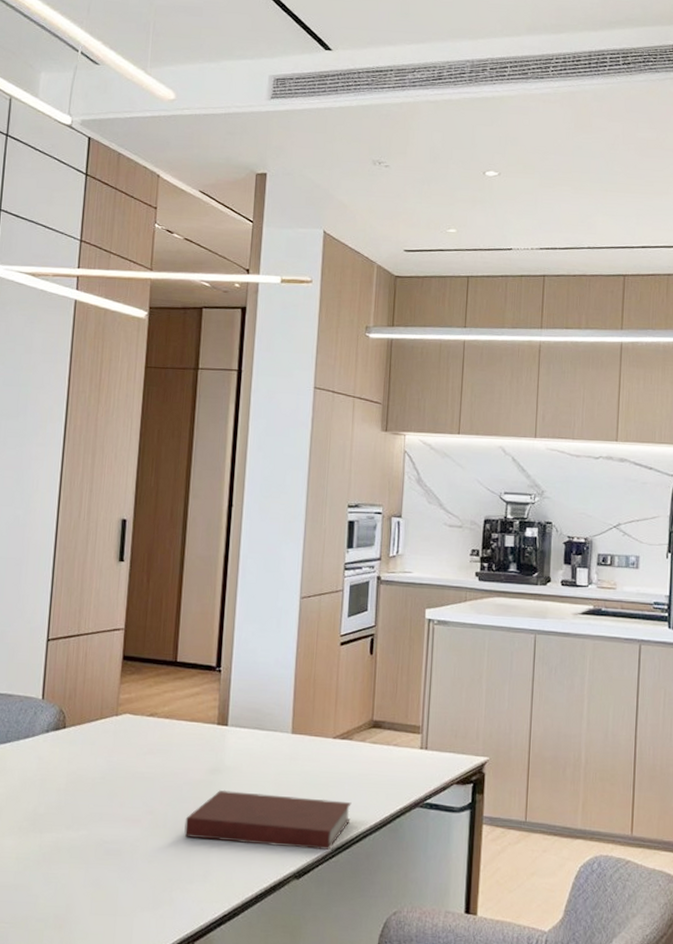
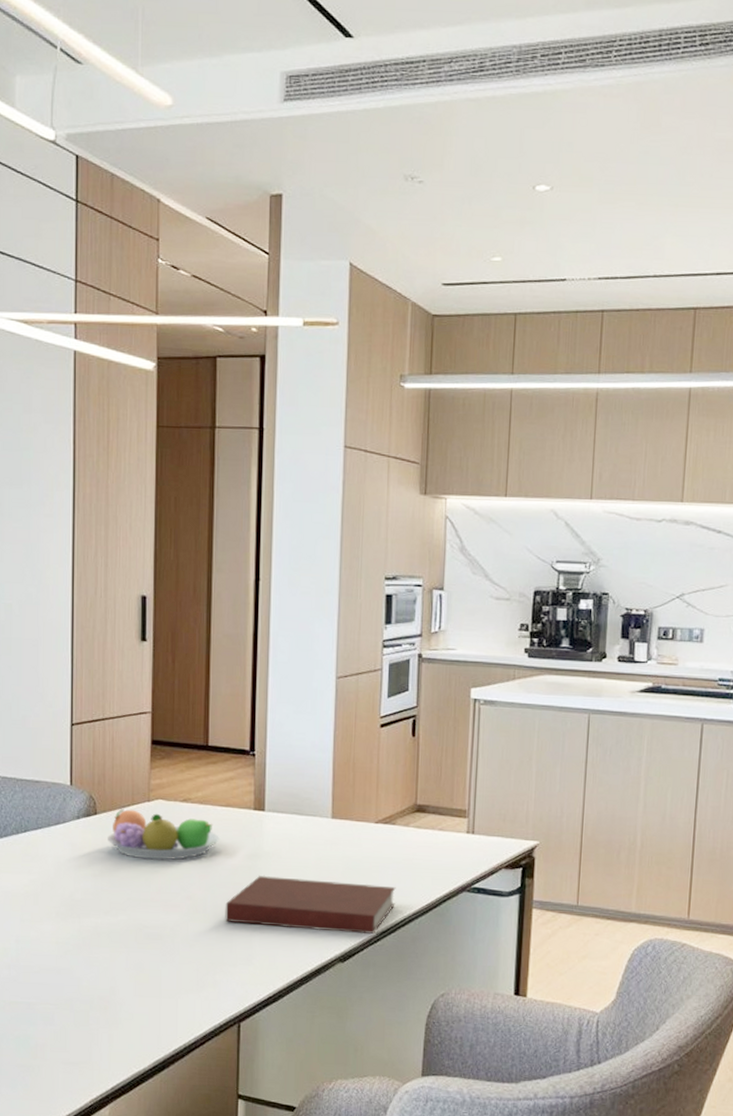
fruit bowl: none [74,723,183,774] -> present [108,809,219,860]

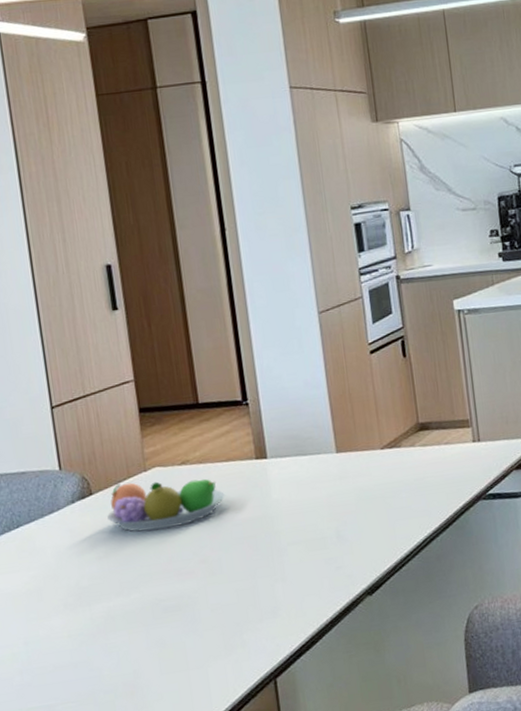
notebook: present [225,875,396,934] -> none [241,509,414,578]

